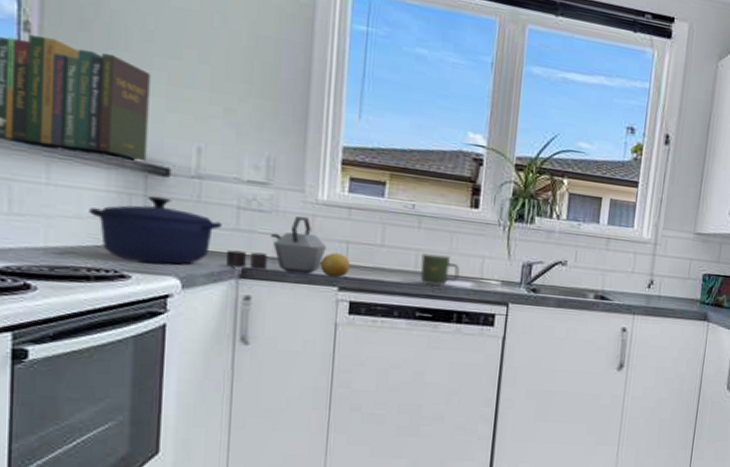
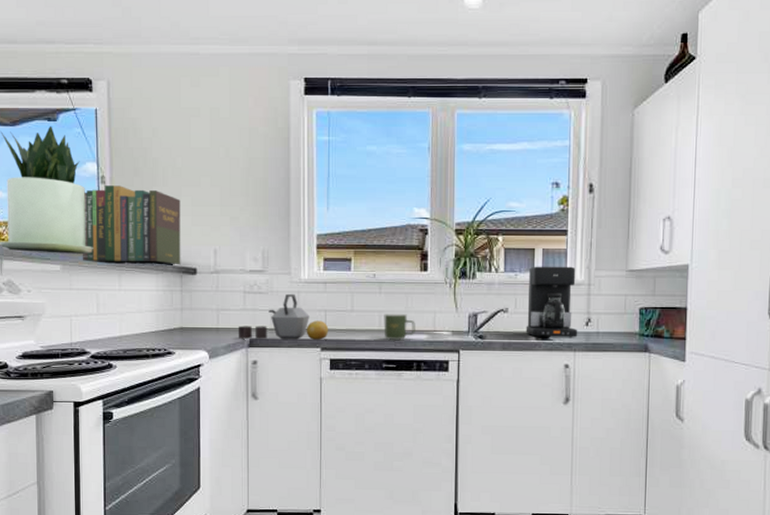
cooking pot: present [89,195,222,265] -> none [146,290,234,342]
coffee maker: none [584,217,643,300] -> present [525,266,578,337]

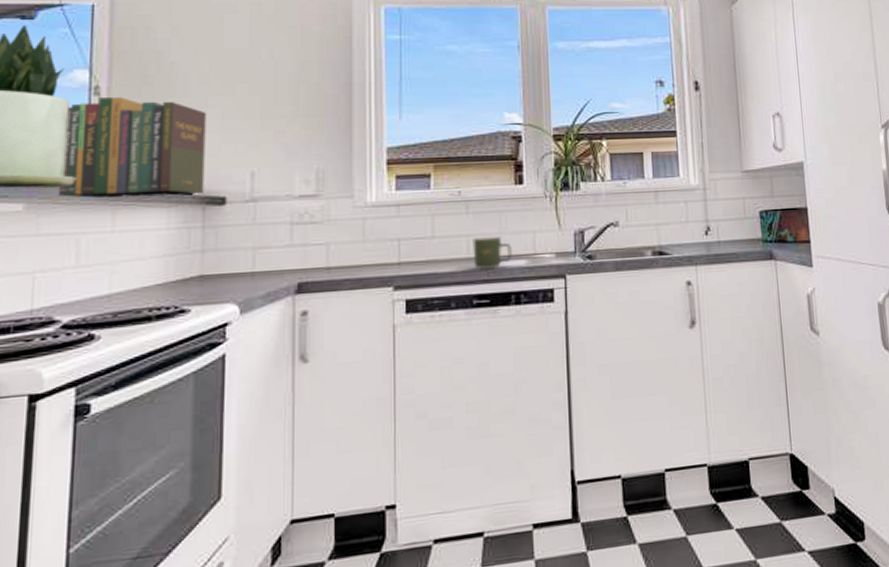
kettle: present [238,293,310,341] -> none [281,221,378,284]
fruit: present [306,320,329,341] -> none [374,252,404,279]
coffee maker: present [525,266,578,337] -> none [639,170,698,252]

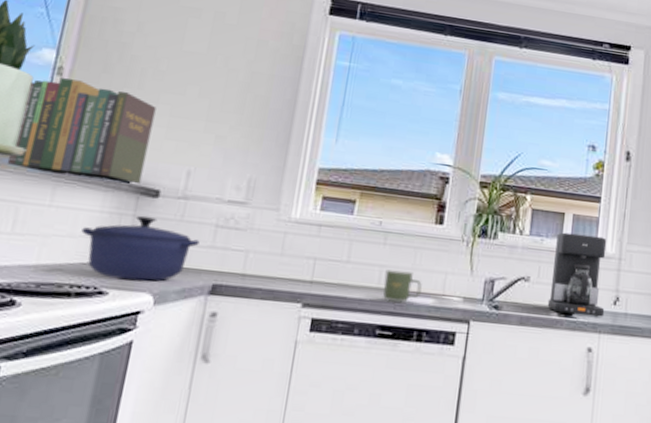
cooking pot: none [150,225,277,295] -> present [81,215,200,282]
coffee maker: none [639,170,698,252] -> present [547,232,607,317]

